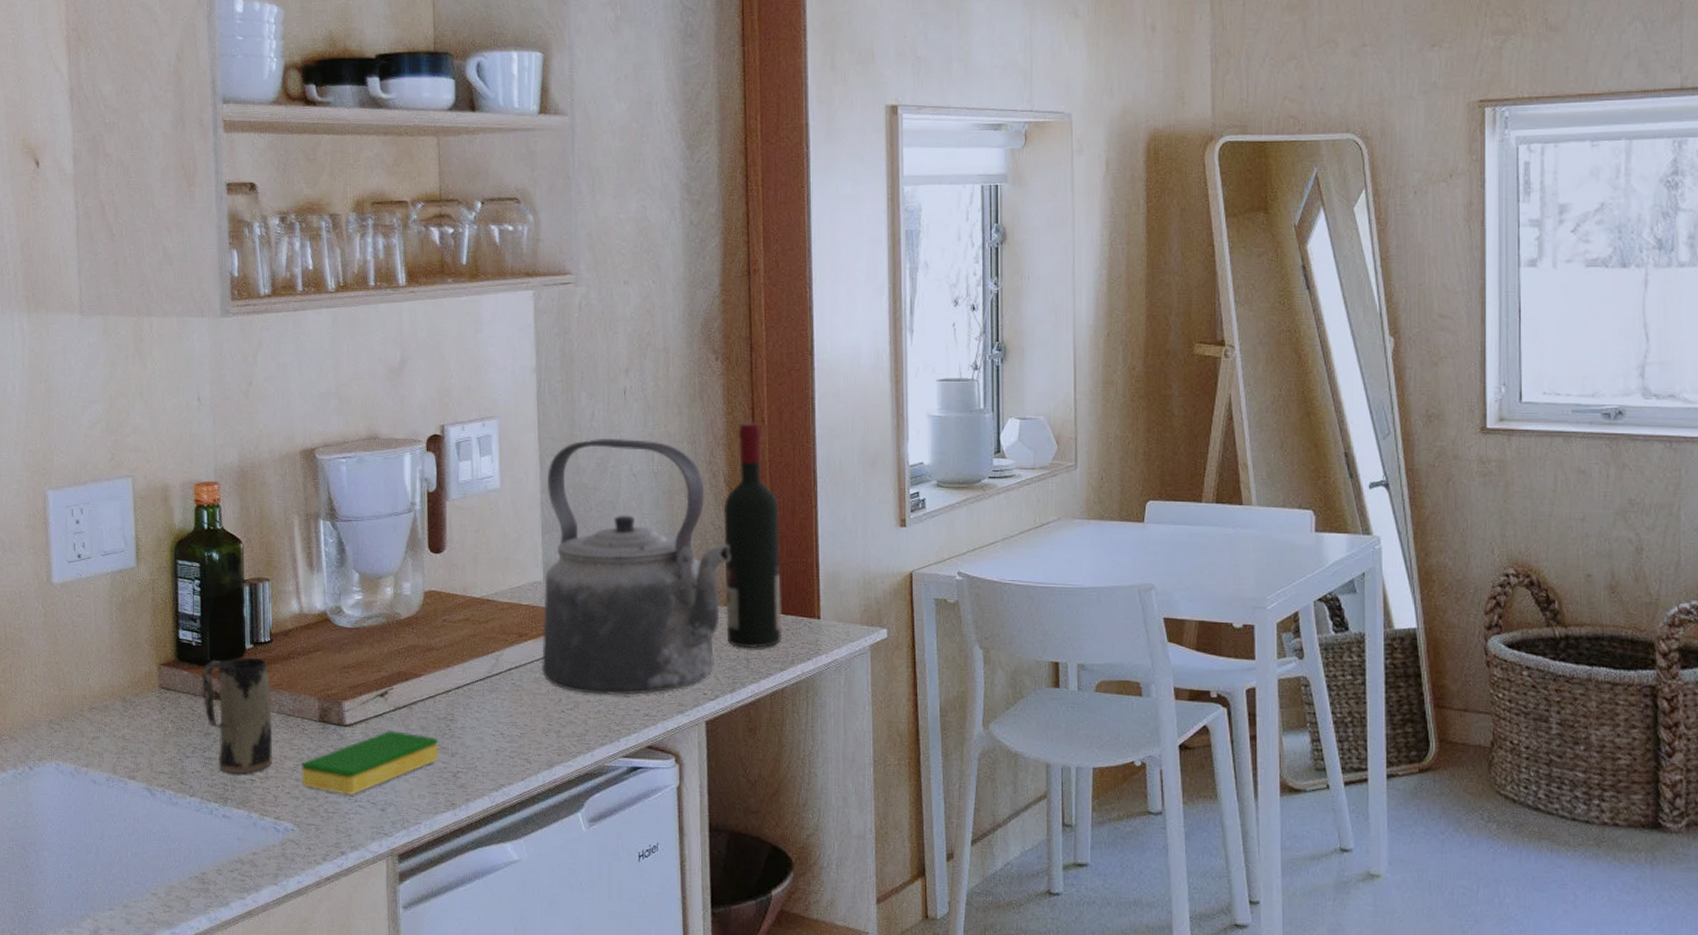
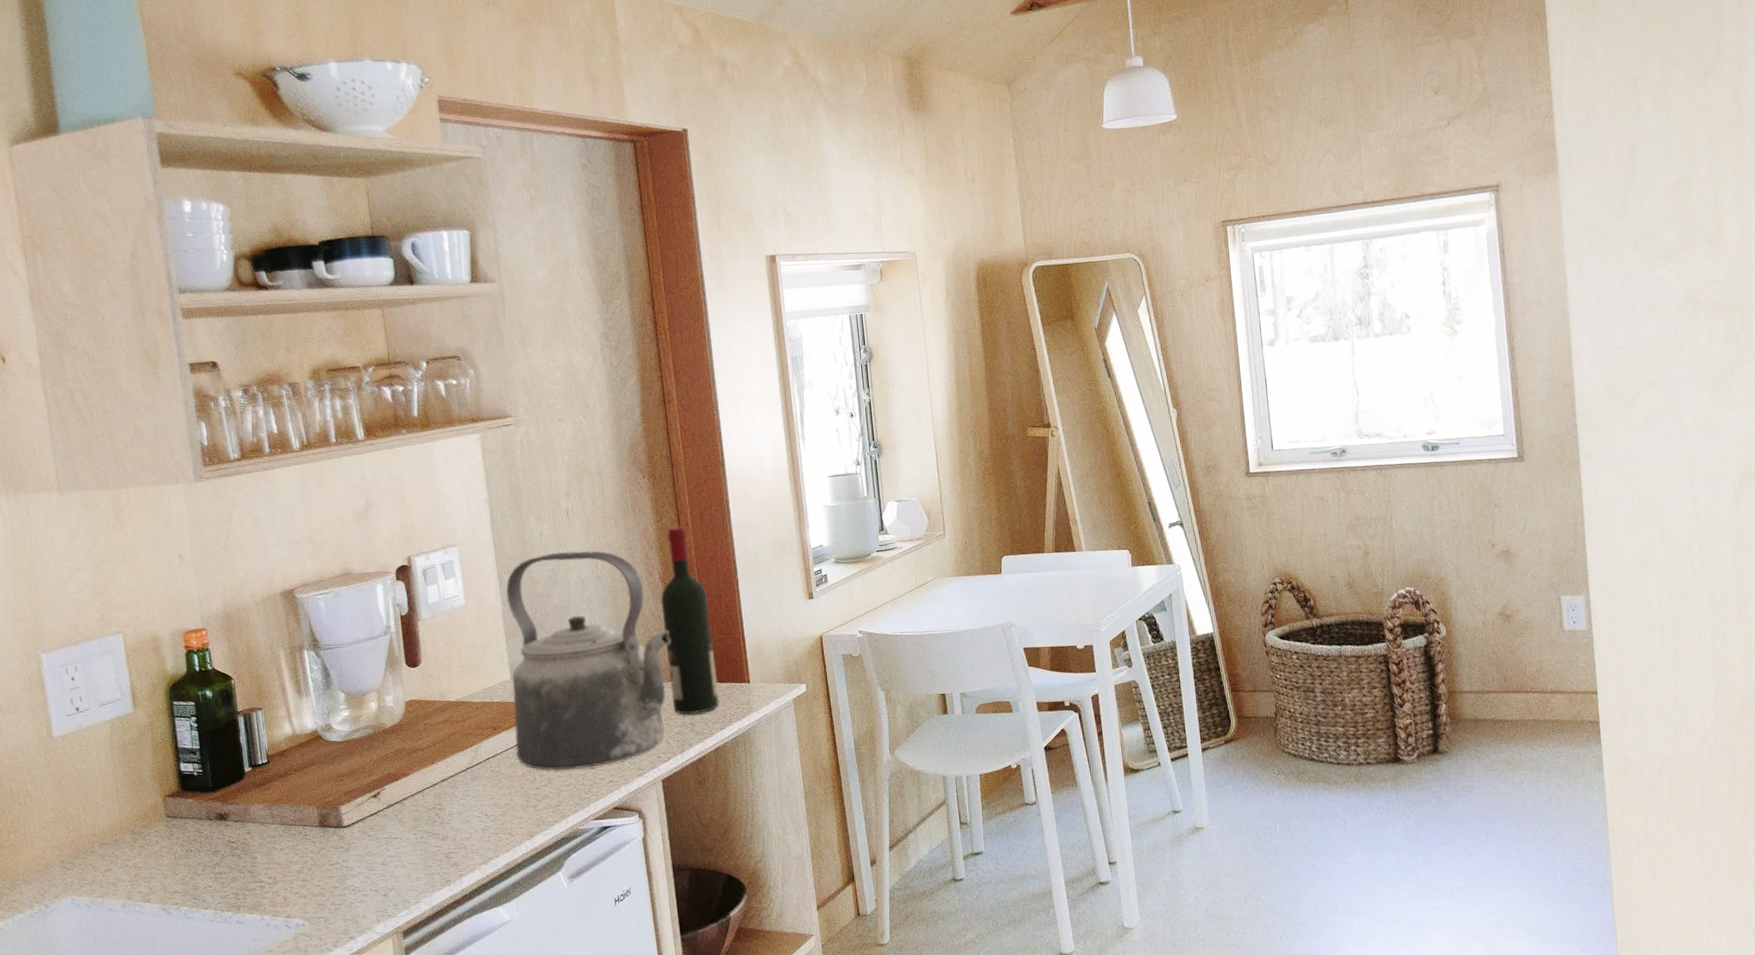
mug: present [202,657,273,774] -> none [205,778,280,884]
dish sponge: present [301,731,439,795] -> none [306,825,432,887]

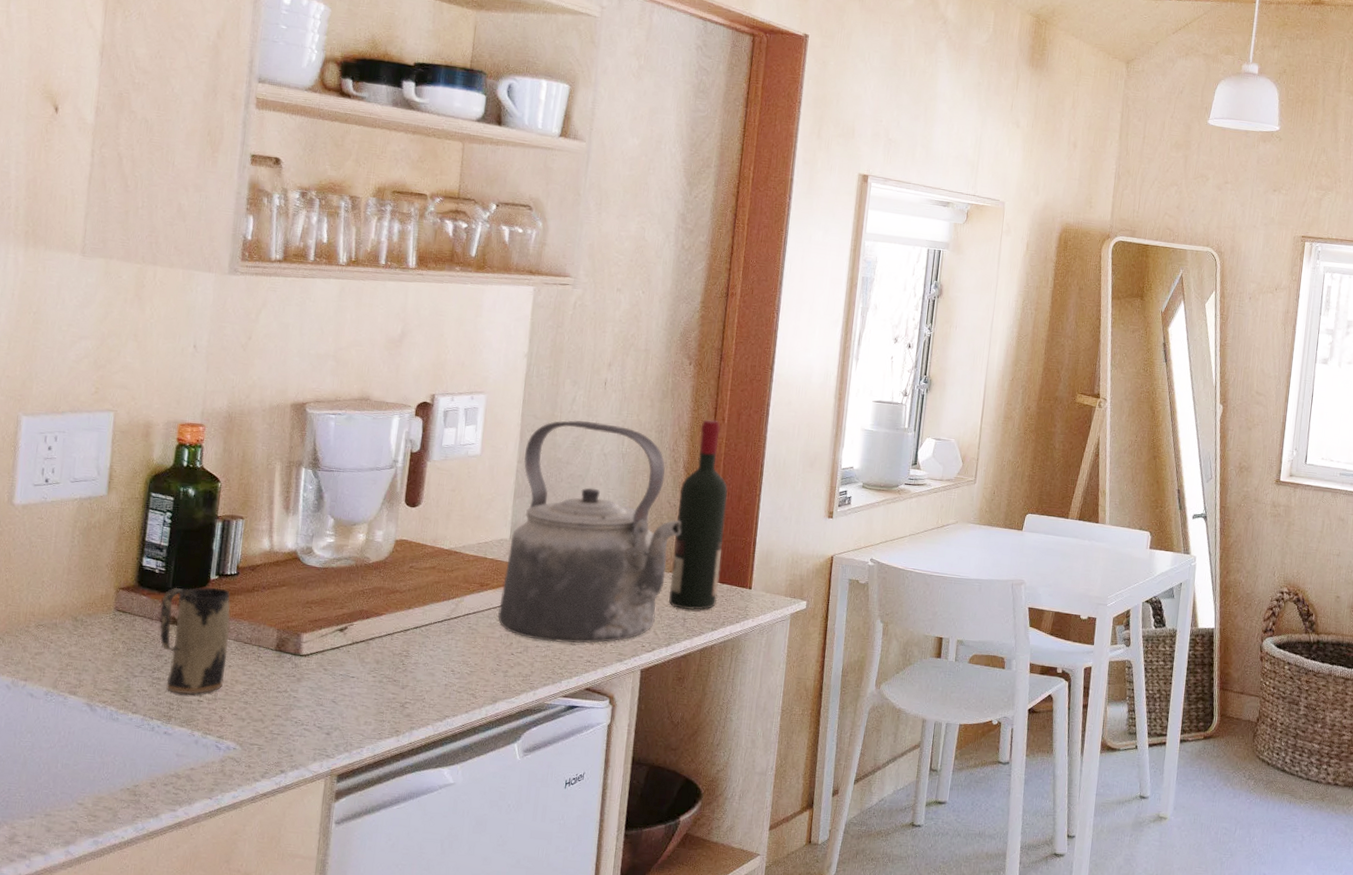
mug: none [205,778,280,884] -> present [159,587,230,695]

